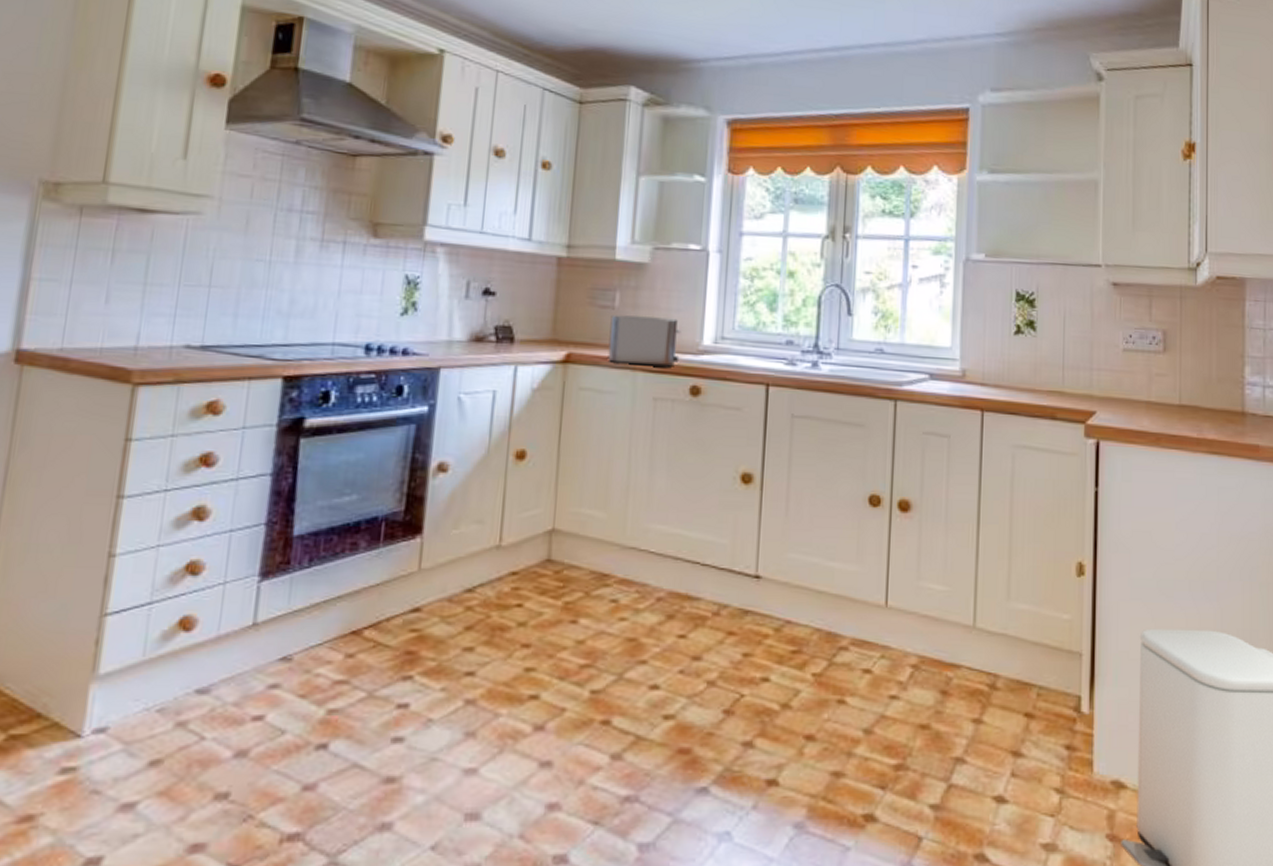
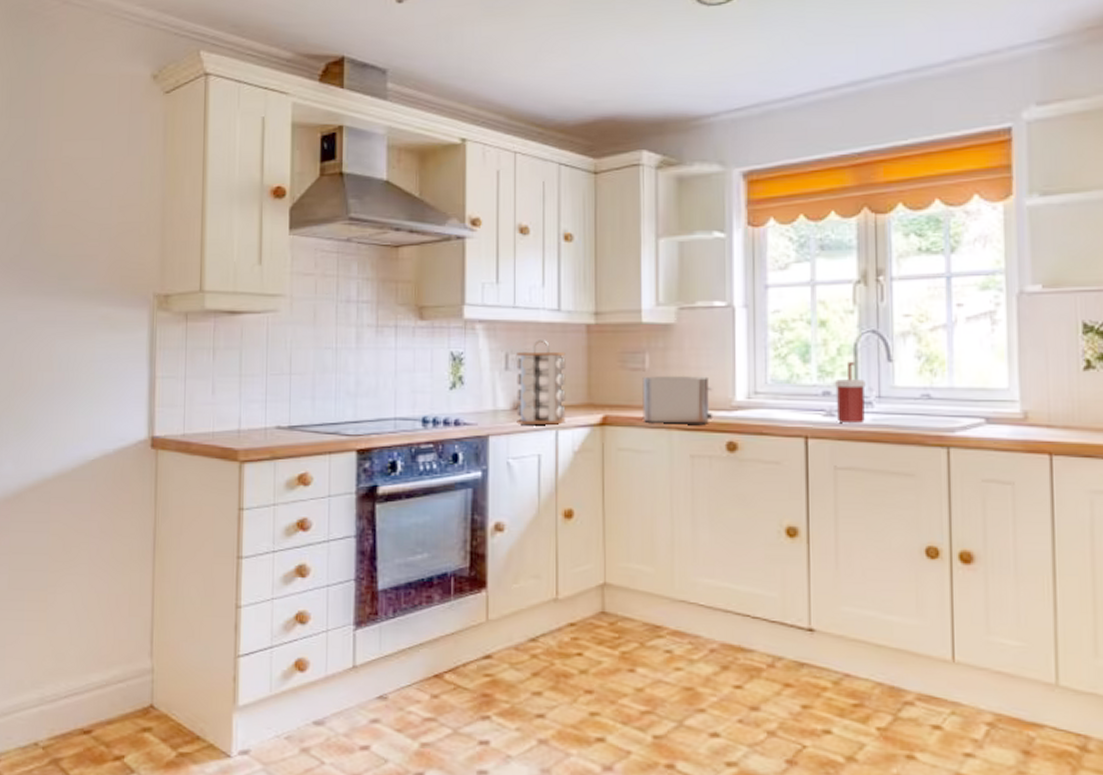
spice rack: none [472,269,533,361] -> present [517,340,566,426]
soap dispenser: none [797,312,826,374] -> present [834,361,866,424]

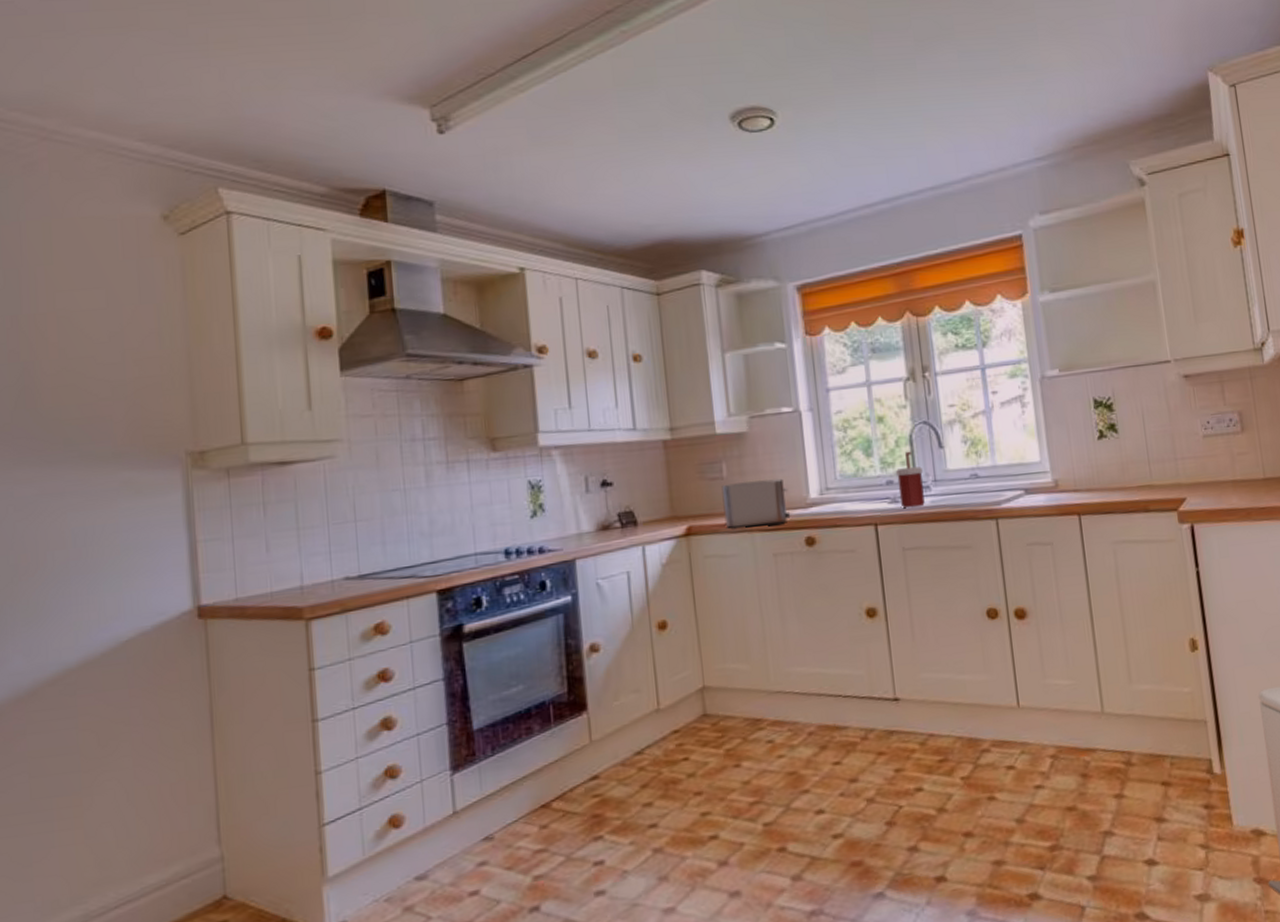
spice rack: present [517,340,566,426] -> none [596,459,651,545]

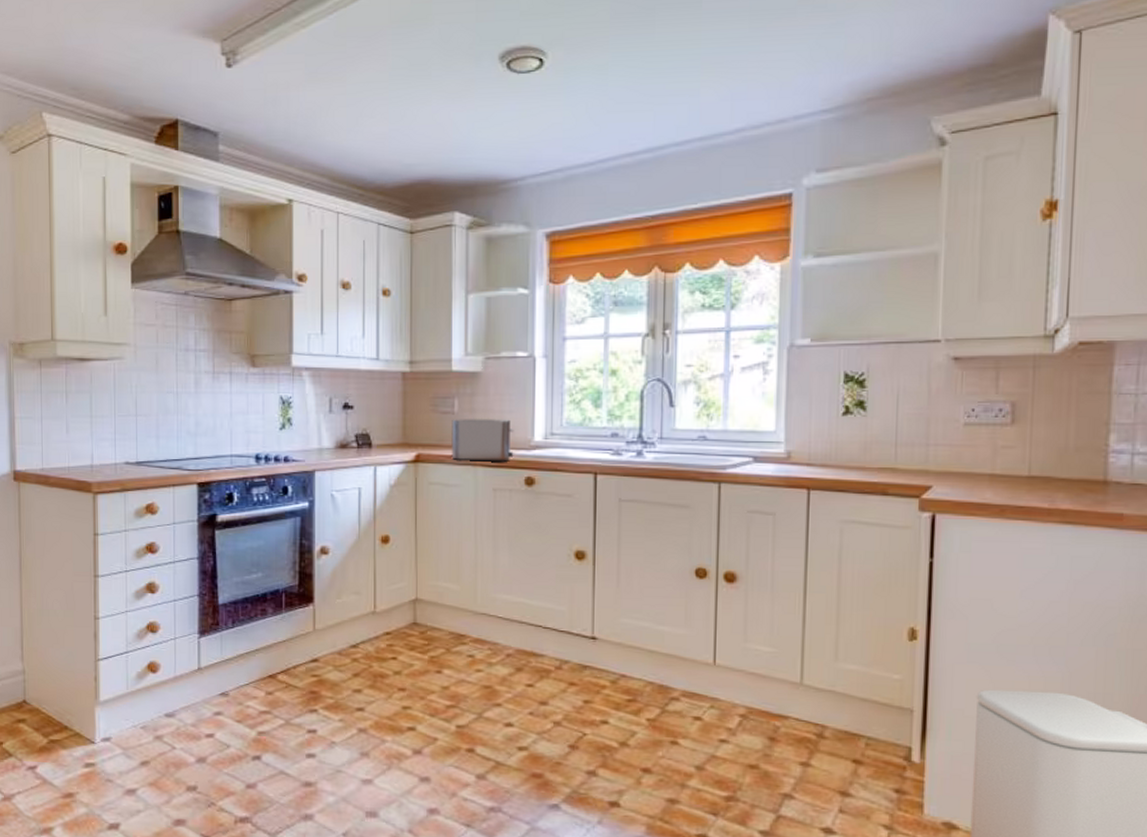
soap dispenser: present [895,451,925,509] -> none [621,406,650,462]

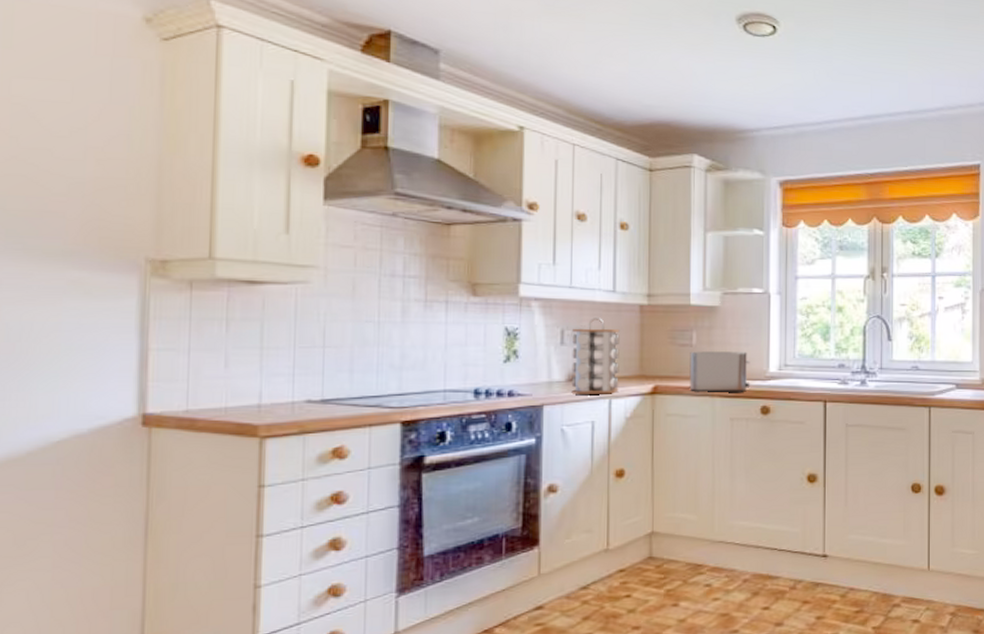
spice rack: none [339,386,383,463] -> present [571,318,620,396]

